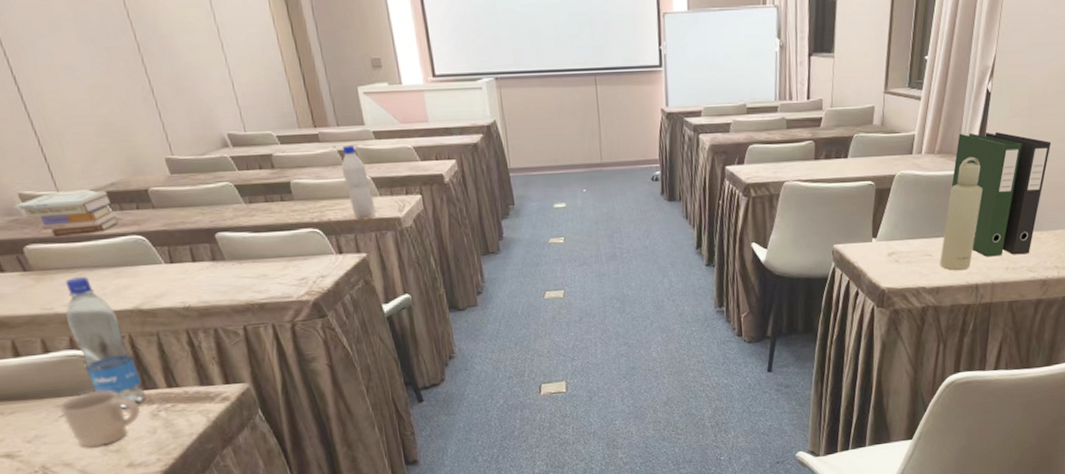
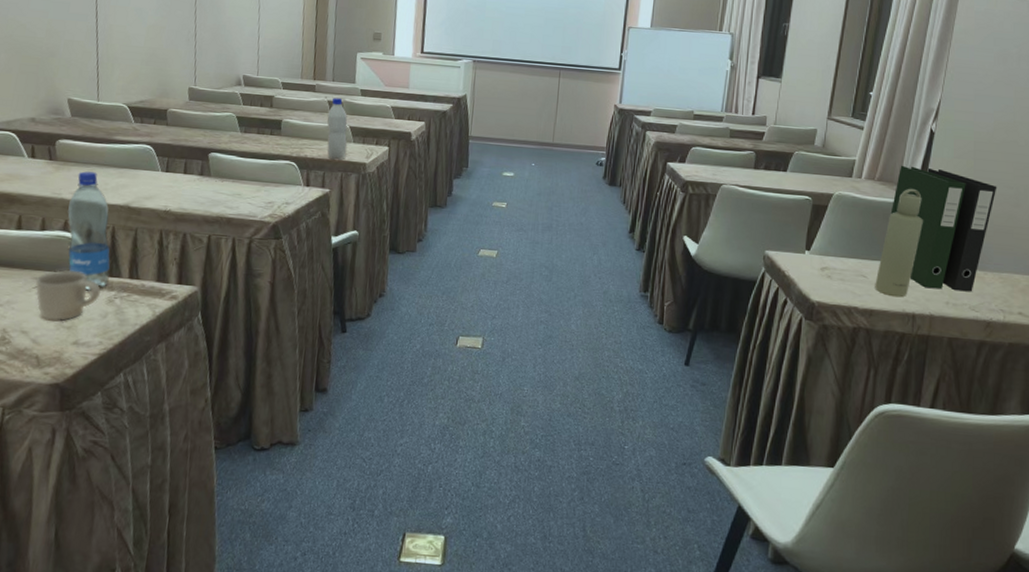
books: present [14,190,117,236] -> none [61,102,136,138]

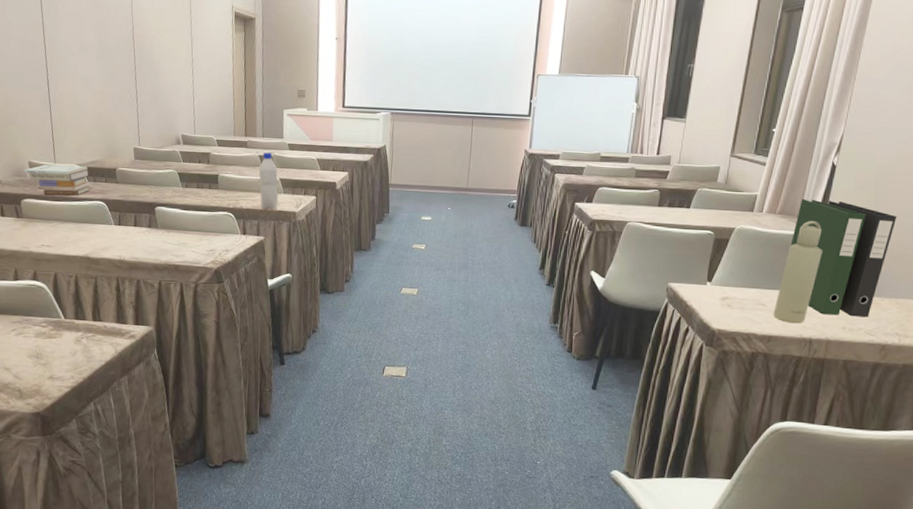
mug: present [35,270,101,322] -> none [13,315,69,359]
books: none [61,102,136,138] -> present [23,164,89,196]
bottle: present [67,171,110,291] -> none [36,227,76,333]

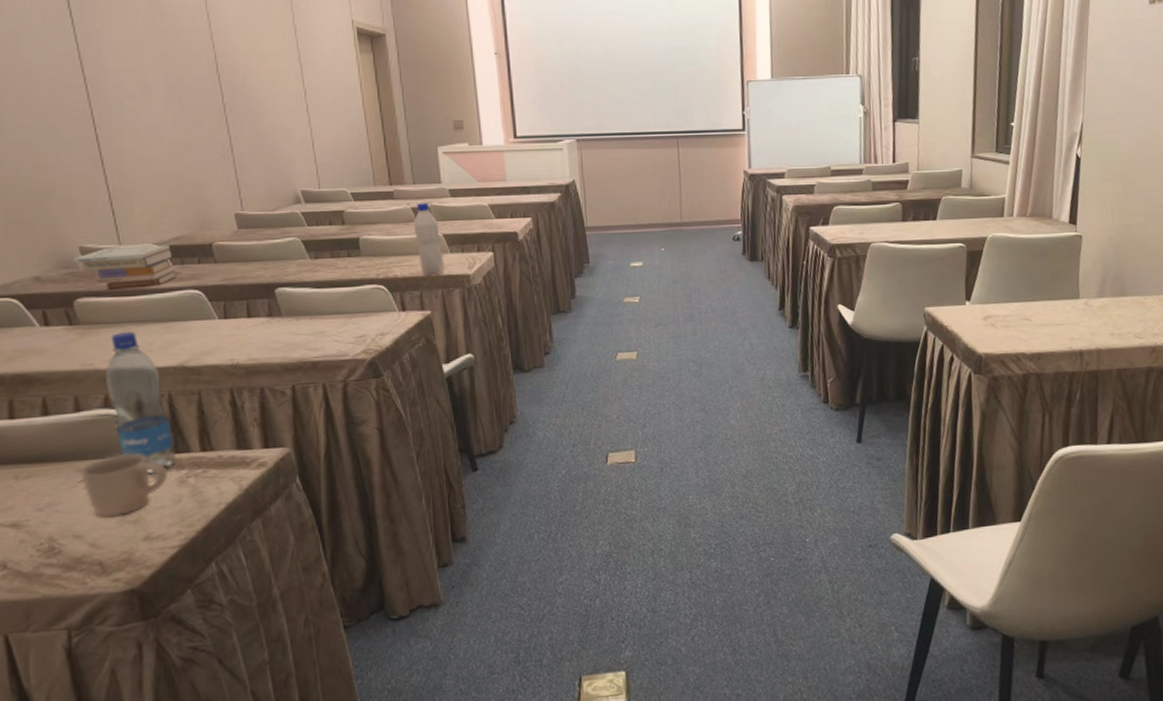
mug: none [13,315,69,359] -> present [80,453,167,518]
bottle: none [36,227,76,333] -> present [106,332,175,475]
bottle: present [773,220,822,323] -> none [1039,220,1080,335]
binder: present [790,198,897,318] -> none [1046,195,1148,322]

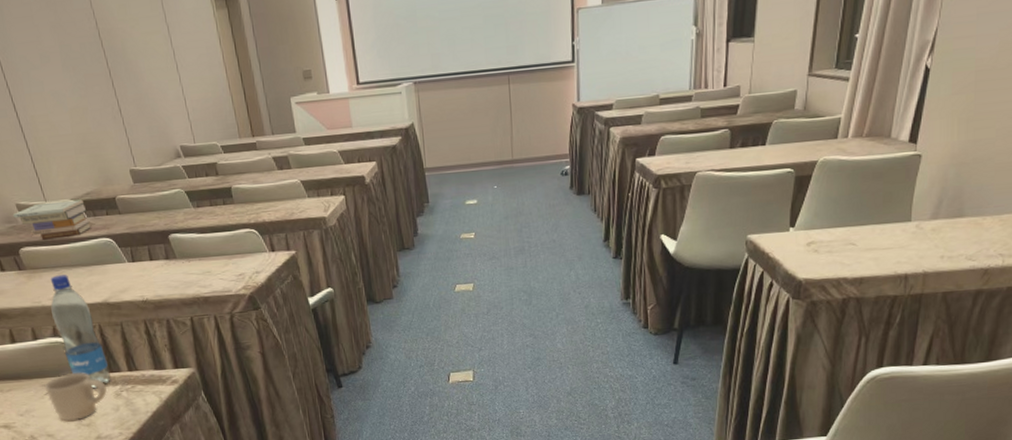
water bottle: present [413,203,445,277] -> none [275,152,304,221]

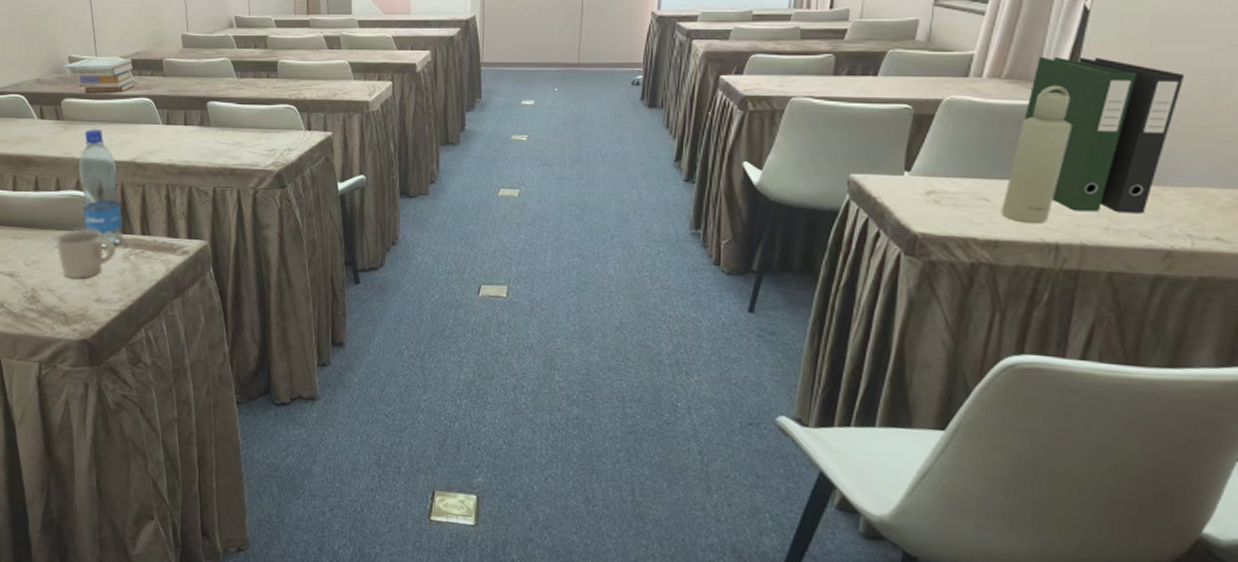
bottle: none [865,138,916,260] -> present [1001,85,1072,223]
binder: none [880,111,1000,245] -> present [1024,56,1185,214]

